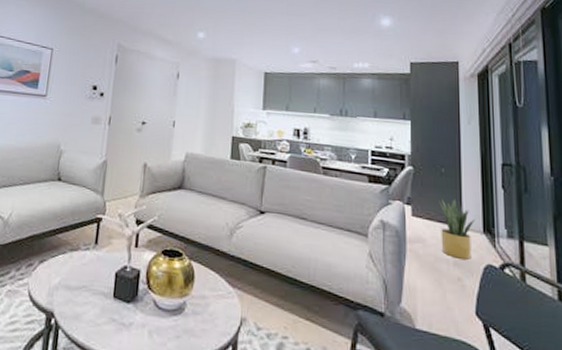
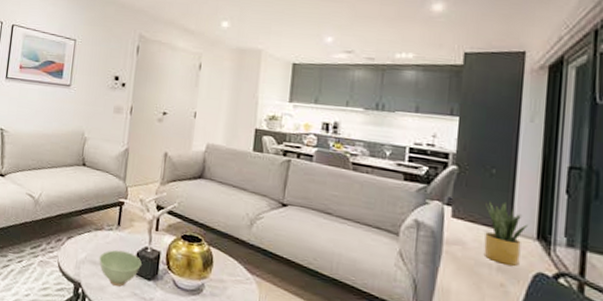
bowl: none [74,271,121,313] -> present [99,249,142,287]

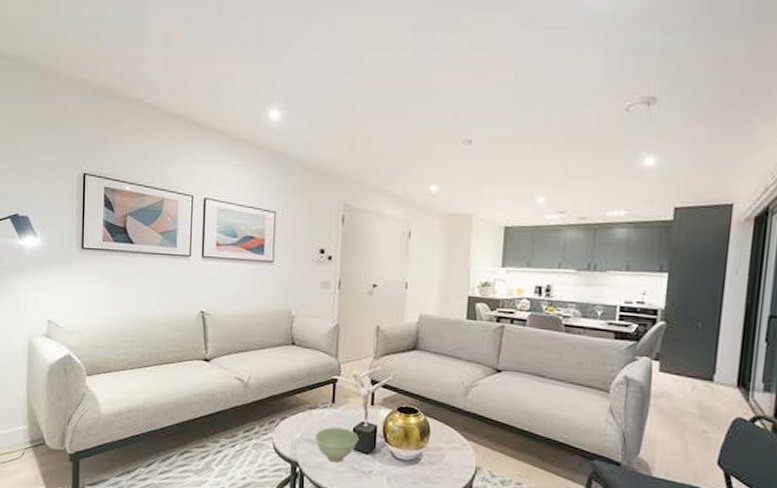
planter: present [483,201,528,266] -> none [688,353,729,413]

